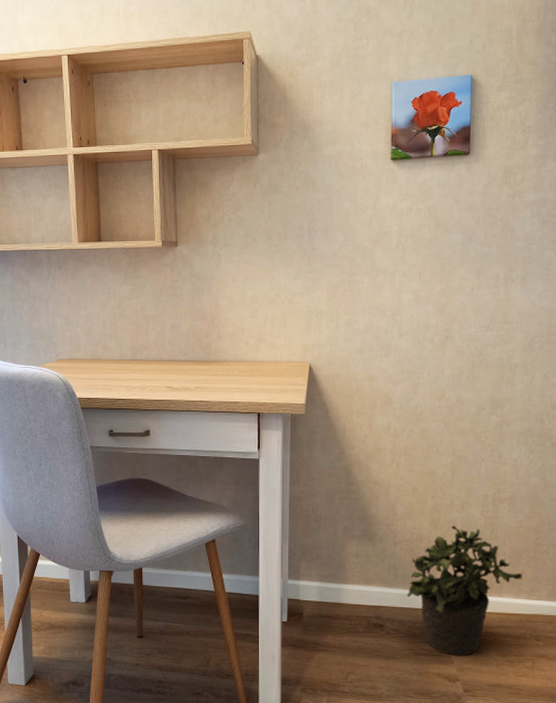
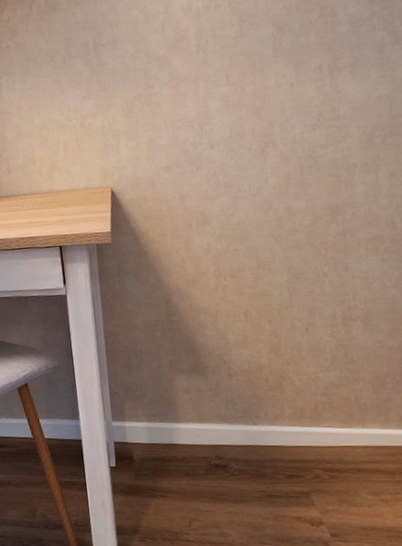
potted plant: present [407,525,522,656] -> none [250,351,390,497]

